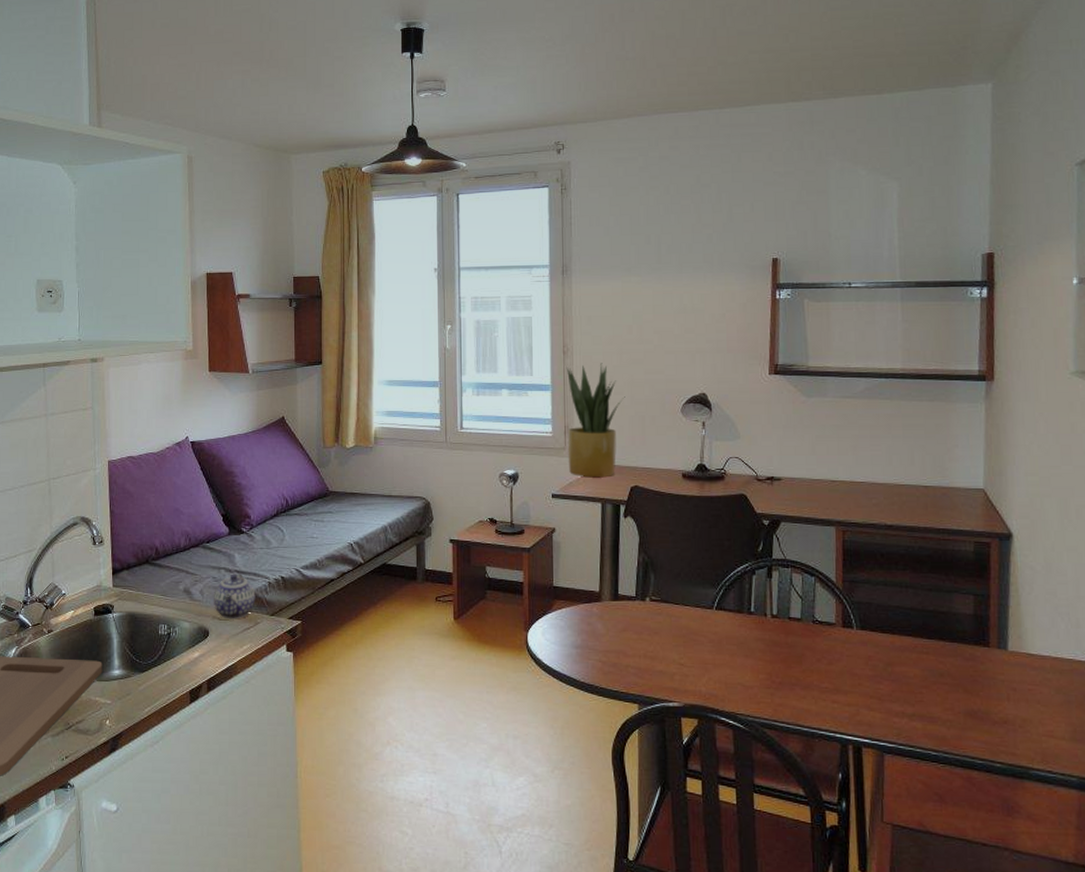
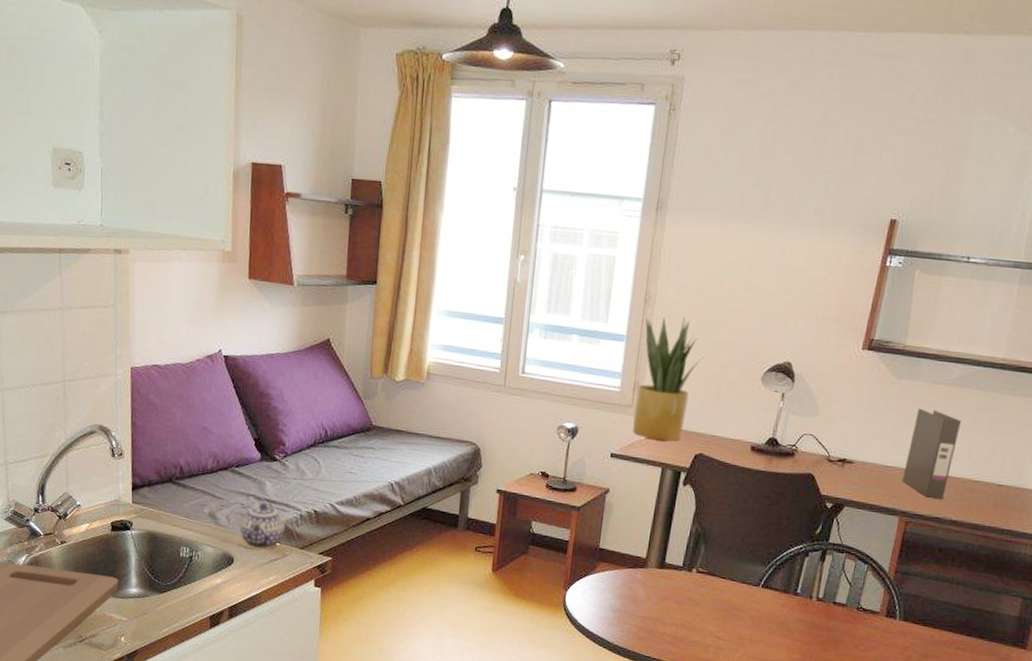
binder: none [830,422,876,505] -> present [902,408,961,499]

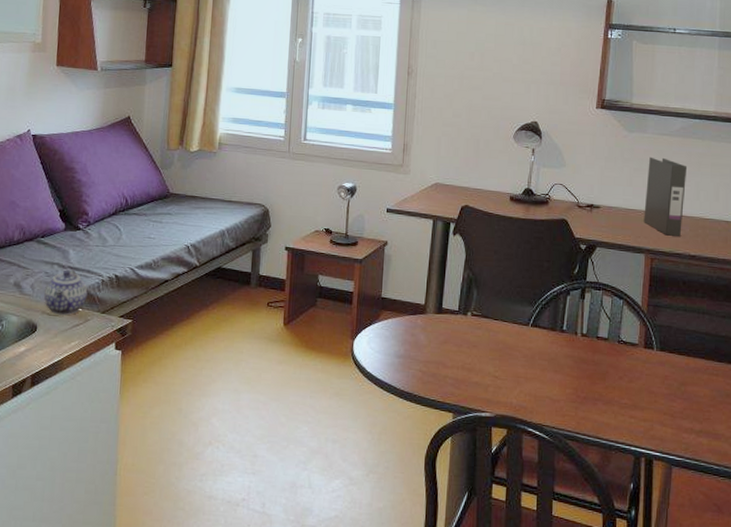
planter: present [632,317,703,442] -> none [404,86,462,196]

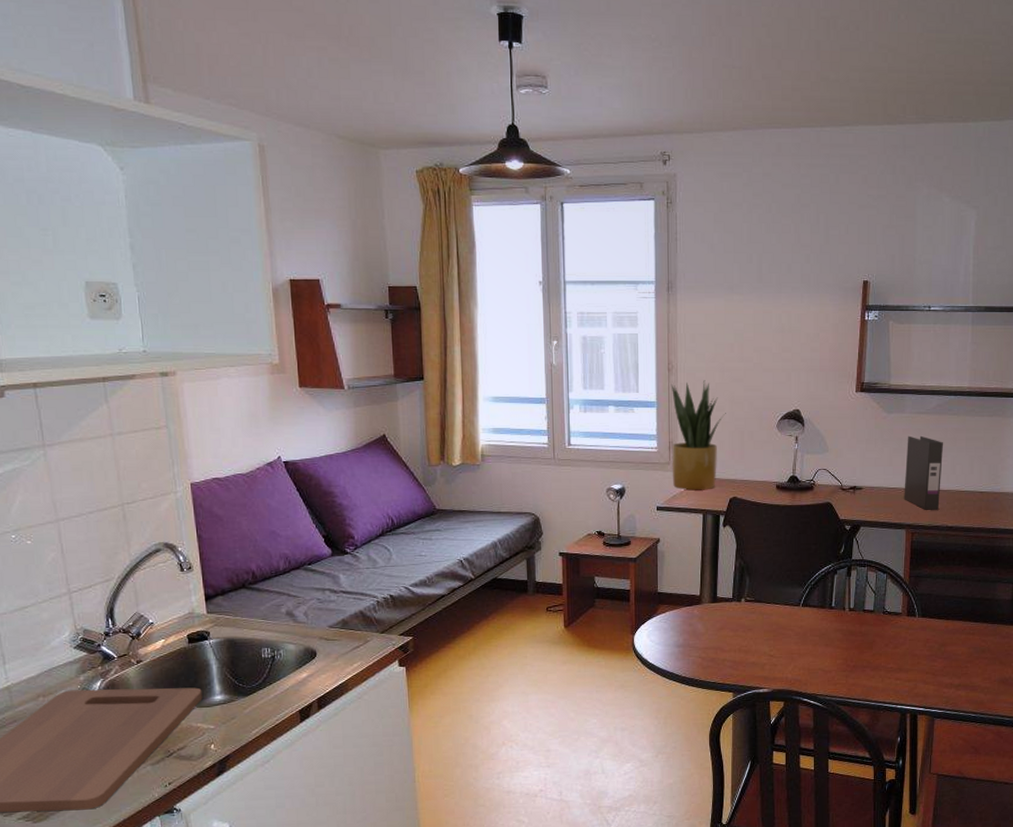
teapot: present [43,269,88,316] -> none [318,593,364,639]
planter: none [404,86,462,196] -> present [671,380,725,491]

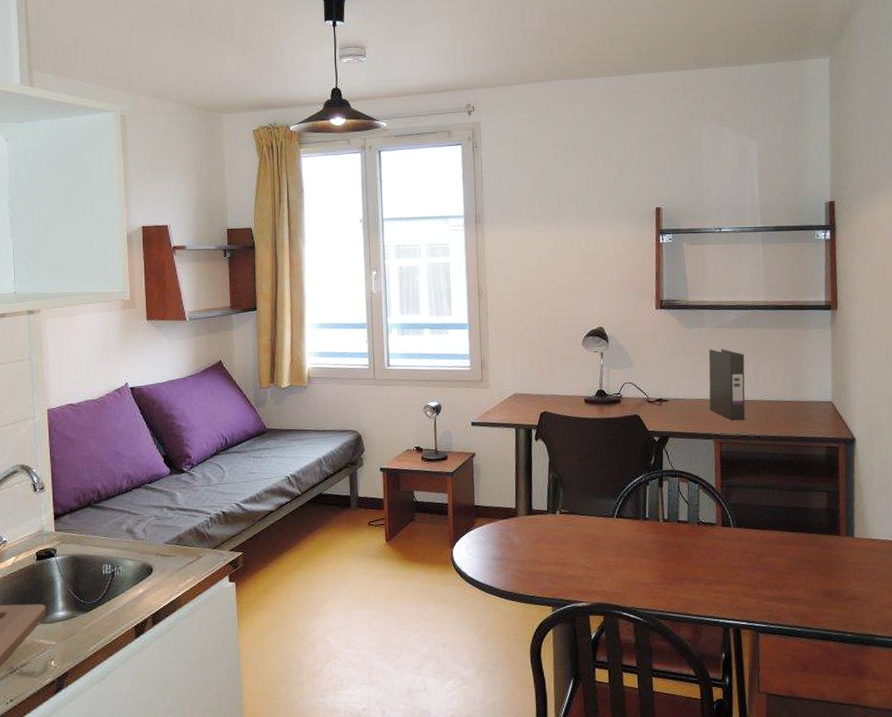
planter: present [671,380,725,491] -> none [481,302,533,406]

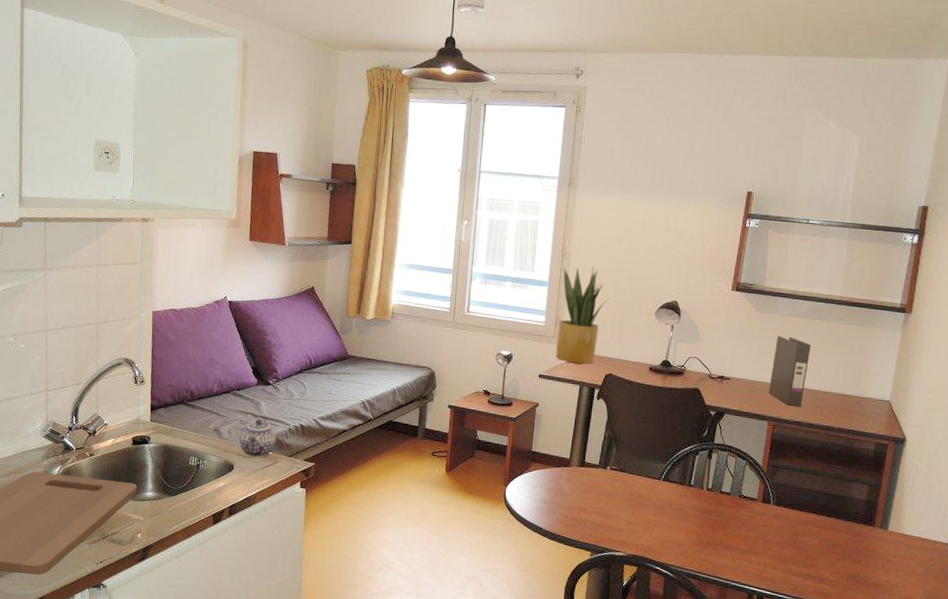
teapot: none [155,510,198,555] -> present [239,418,277,458]
planter: none [481,302,533,406] -> present [556,267,609,365]

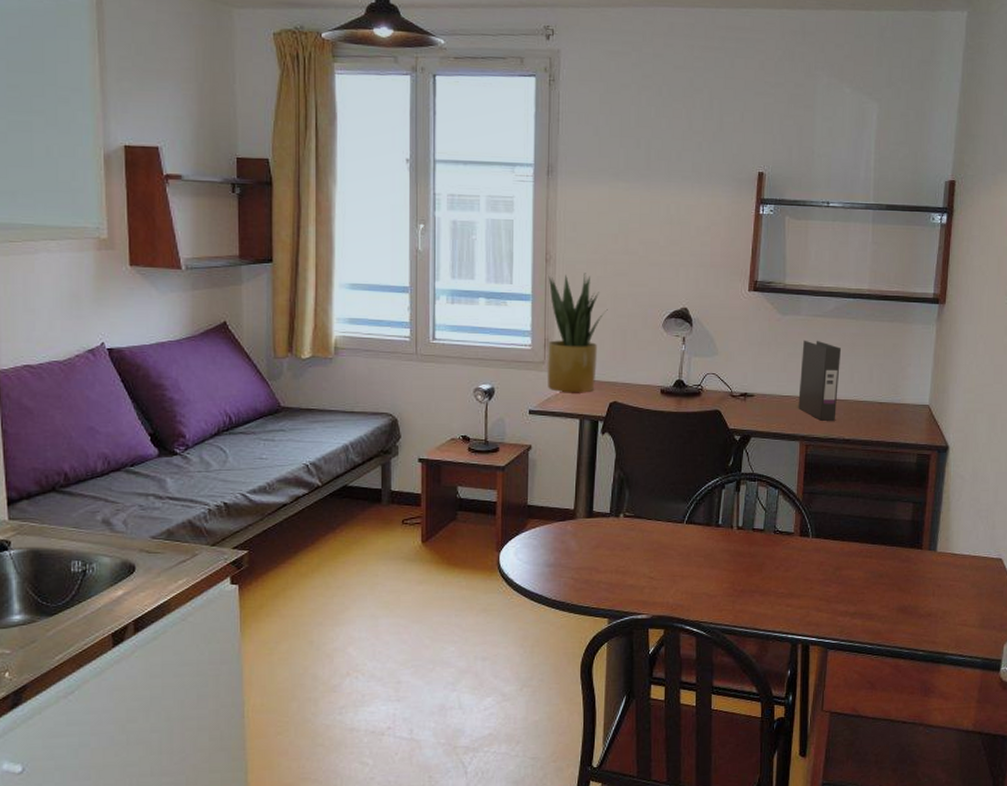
teapot: present [239,418,277,458] -> none [139,499,193,552]

